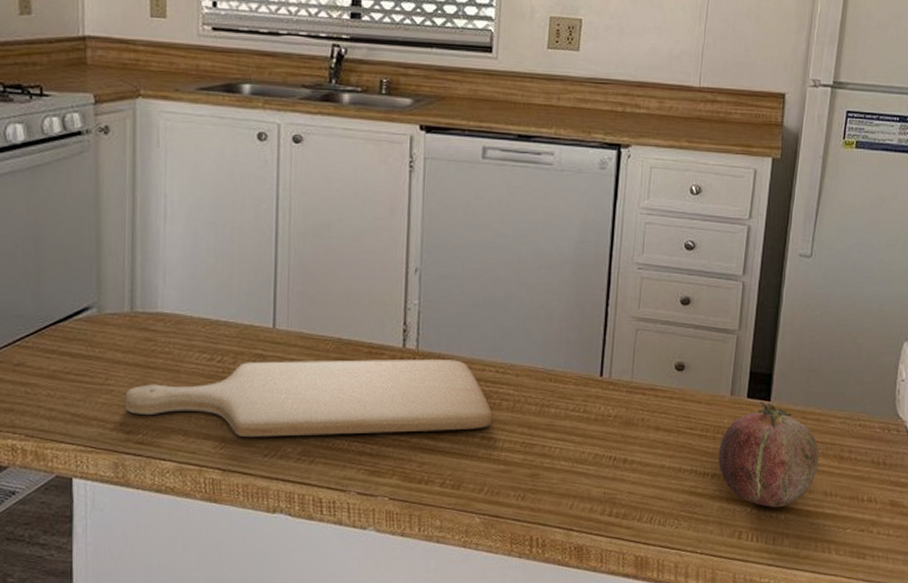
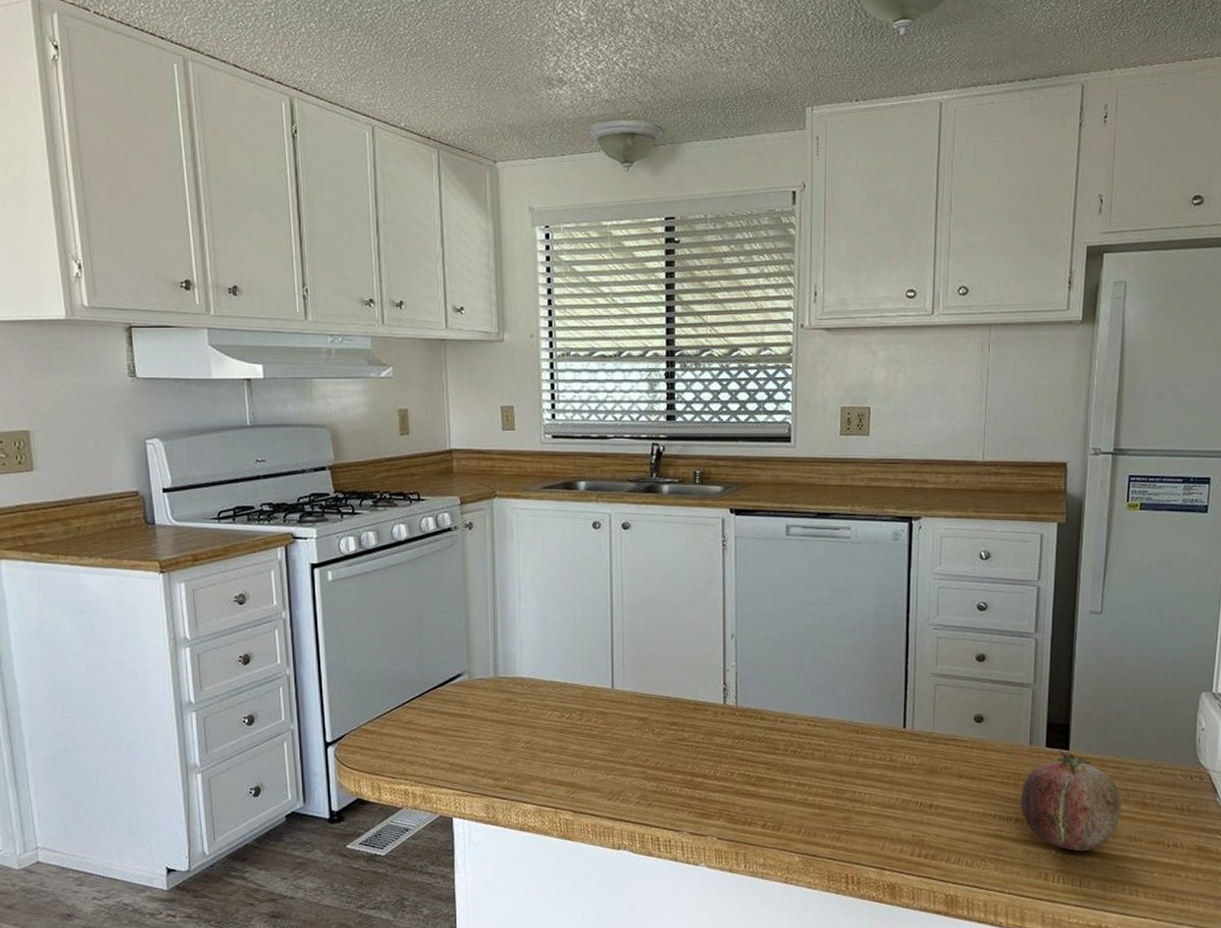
chopping board: present [125,360,493,438] -> none [492,714,806,784]

